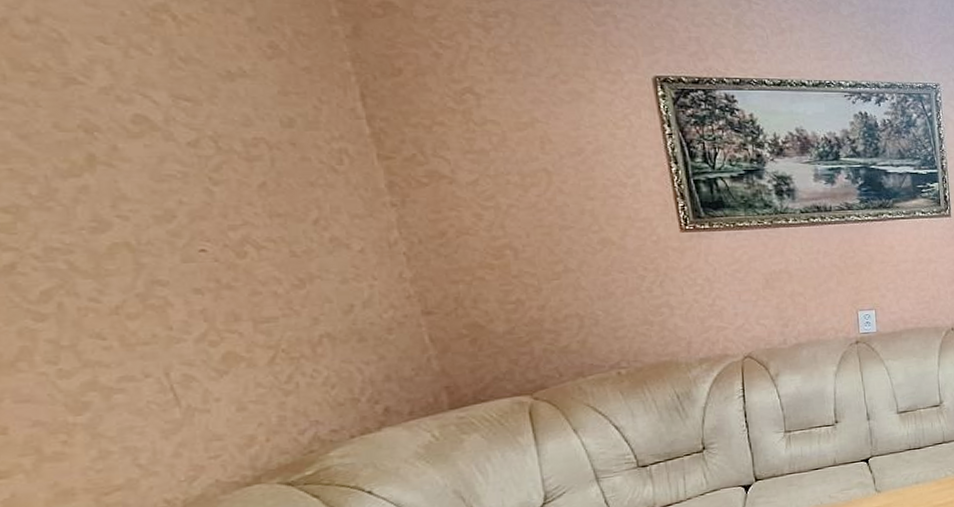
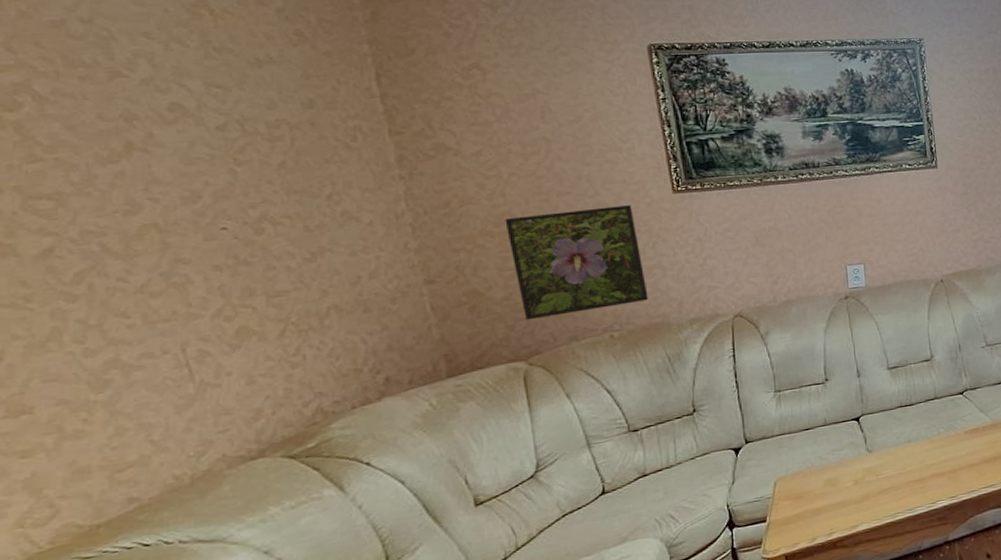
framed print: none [505,242,656,355] -> present [505,205,648,320]

